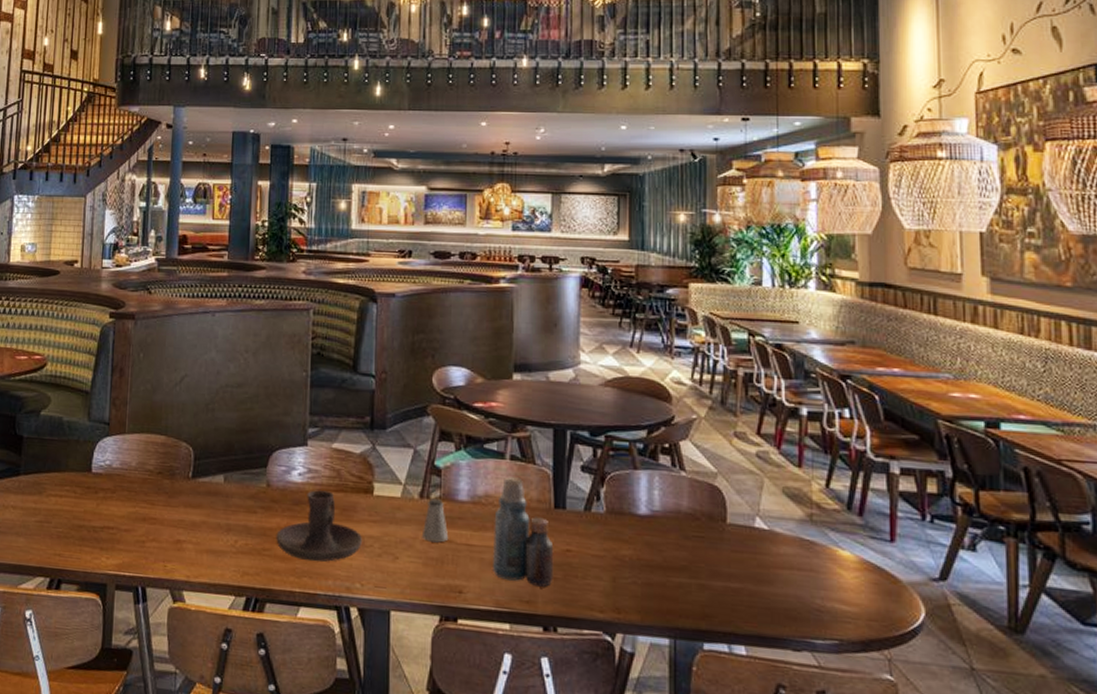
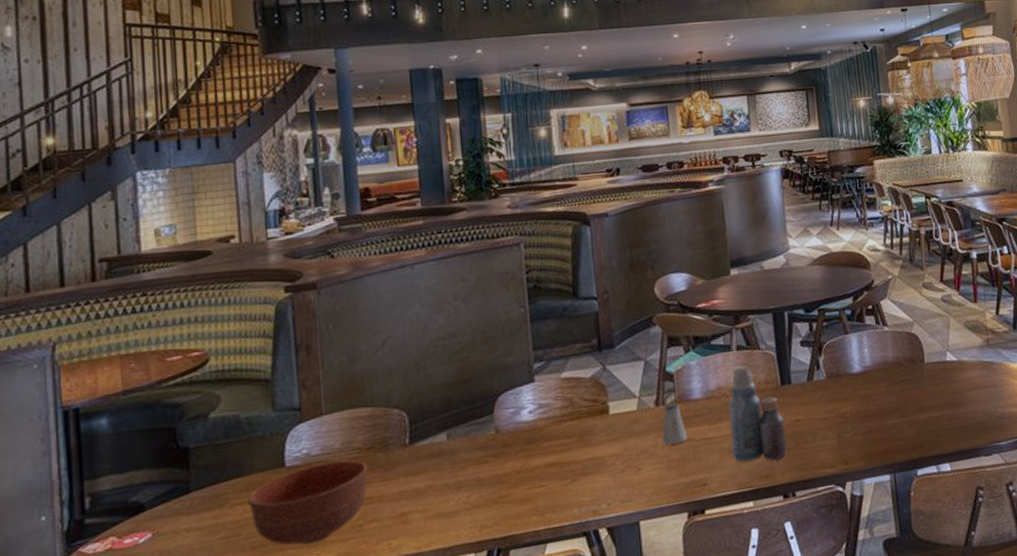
bowl: none [60,476,155,547] -> present [248,460,368,545]
candle holder: present [276,490,362,562] -> none [512,421,603,497]

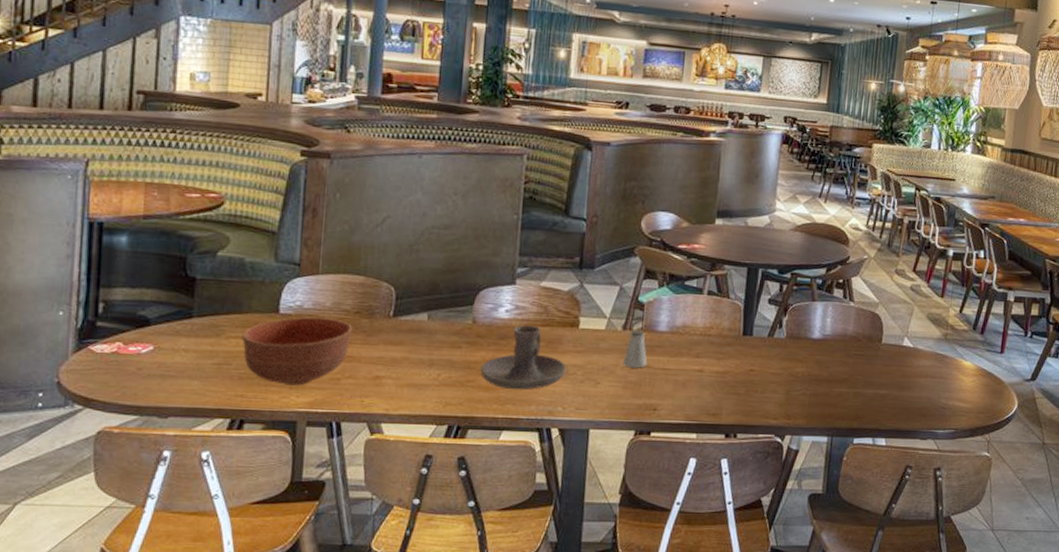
candle holder: none [512,421,603,497] -> present [480,325,566,390]
bottle: present [728,365,788,462] -> none [685,309,740,401]

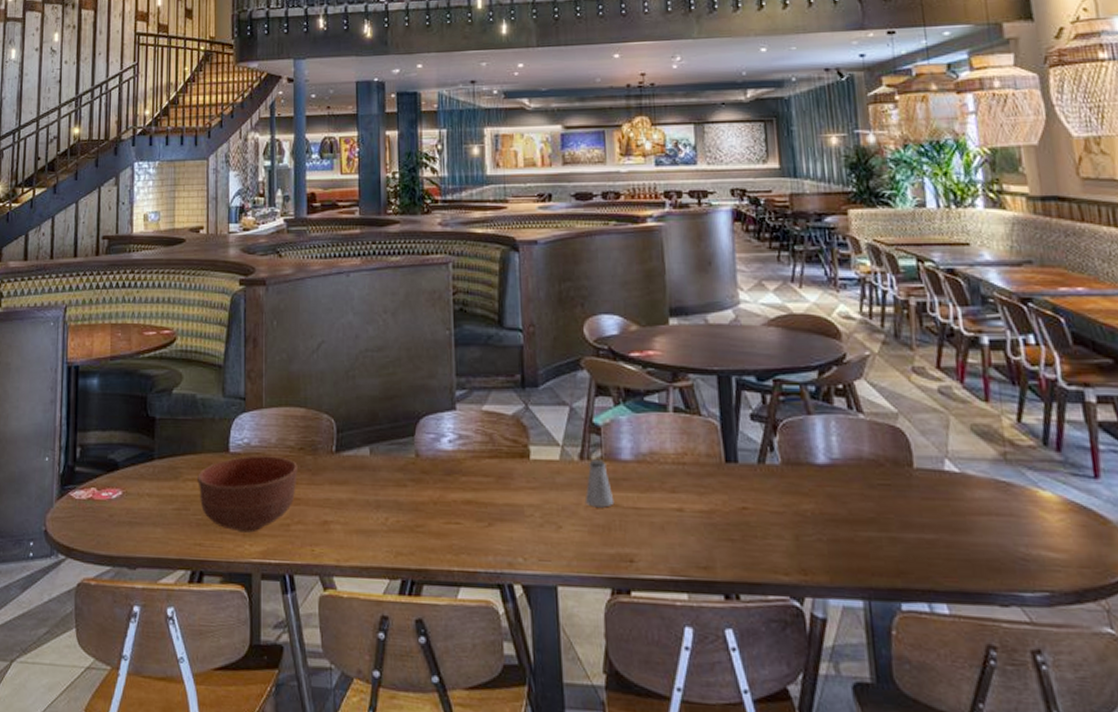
candle holder: present [480,325,566,390] -> none [429,457,521,537]

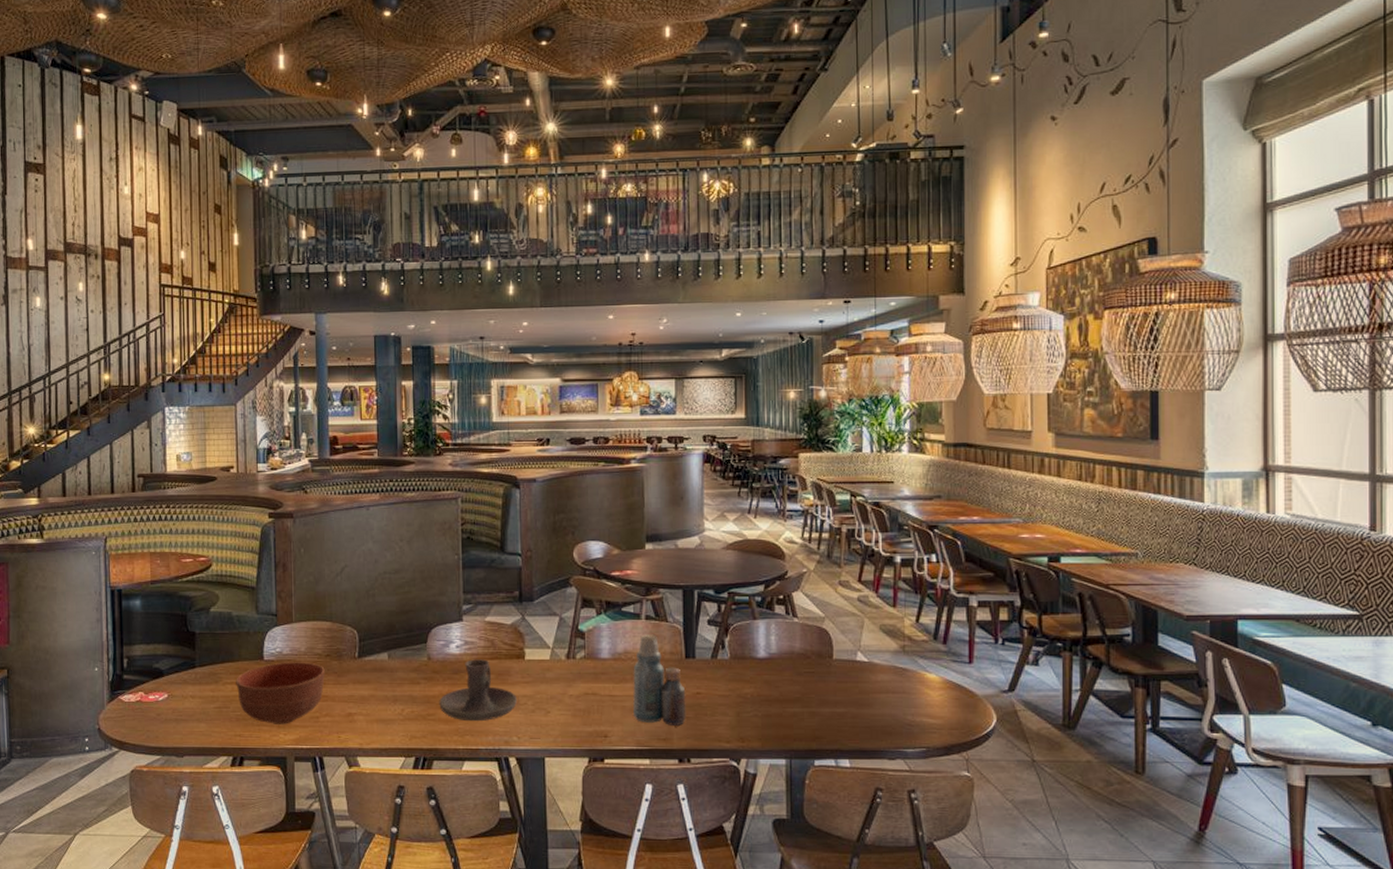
candle holder: none [429,457,521,537] -> present [439,659,517,722]
saltshaker: present [584,459,615,508] -> none [569,658,594,696]
bottle: none [661,430,731,550] -> present [633,634,686,726]

